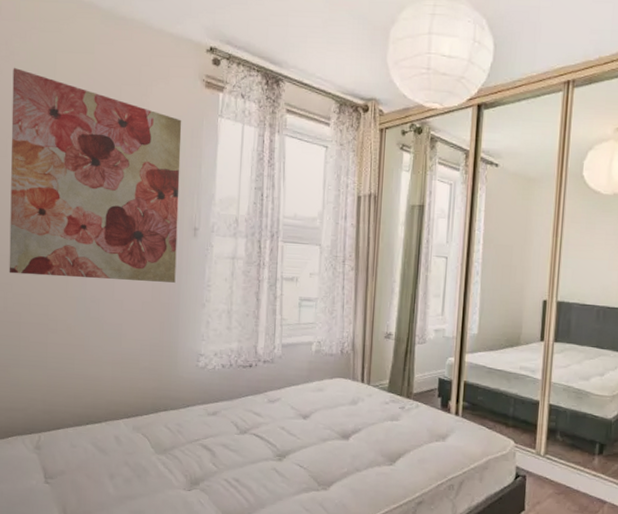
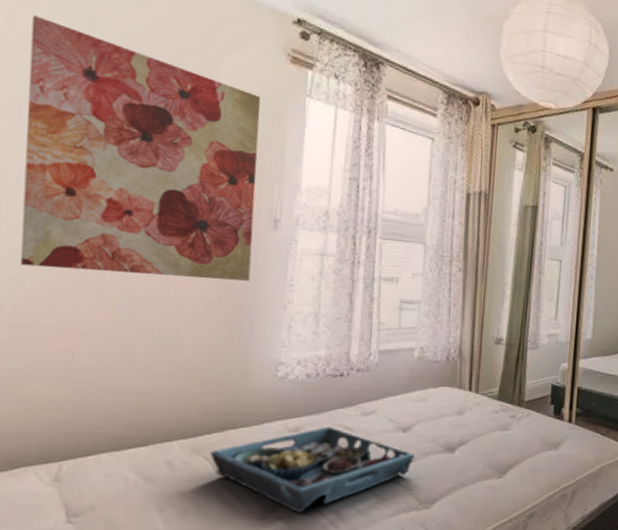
serving tray: none [147,411,314,488] -> present [210,426,415,514]

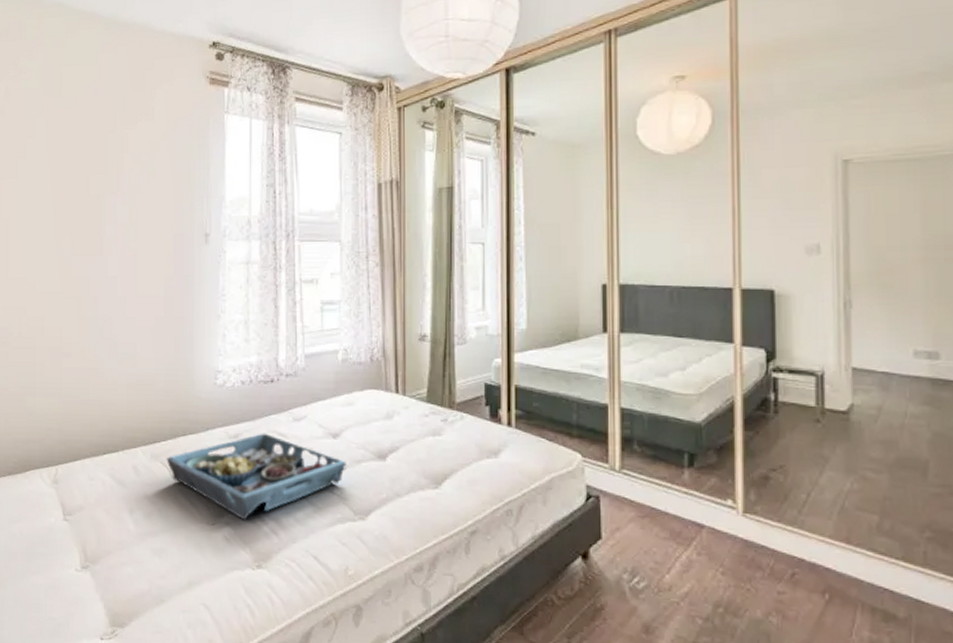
wall art: present [20,14,261,281] -> none [21,86,189,297]

